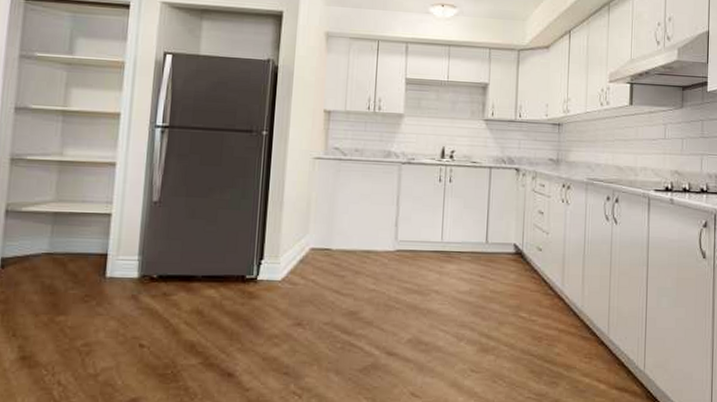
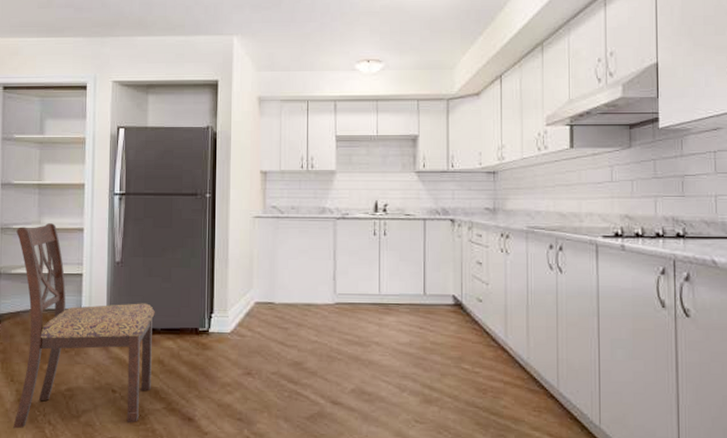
chair: none [11,155,196,392] -> present [13,223,155,429]

